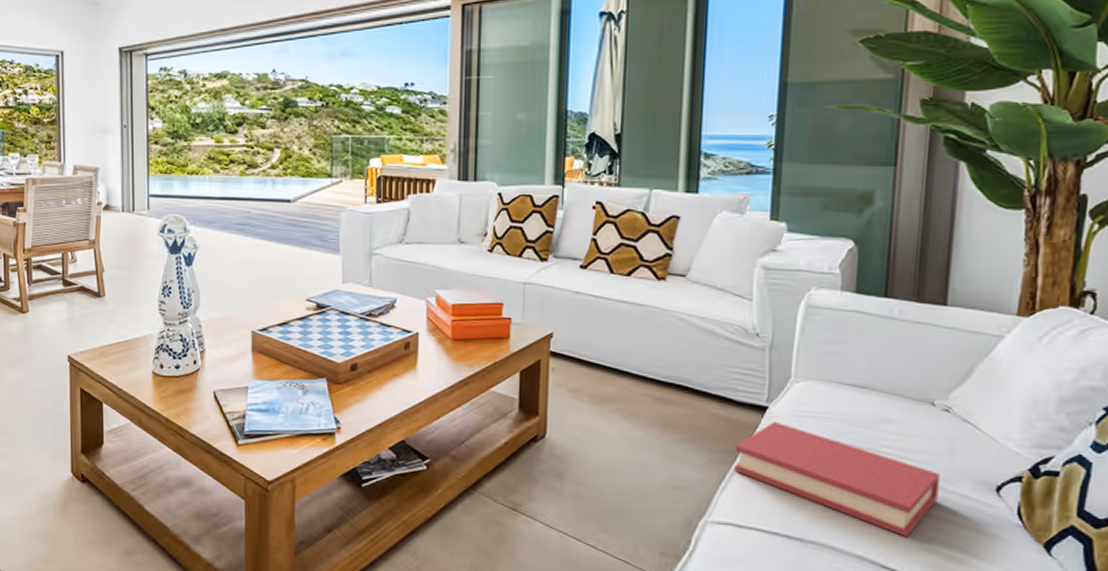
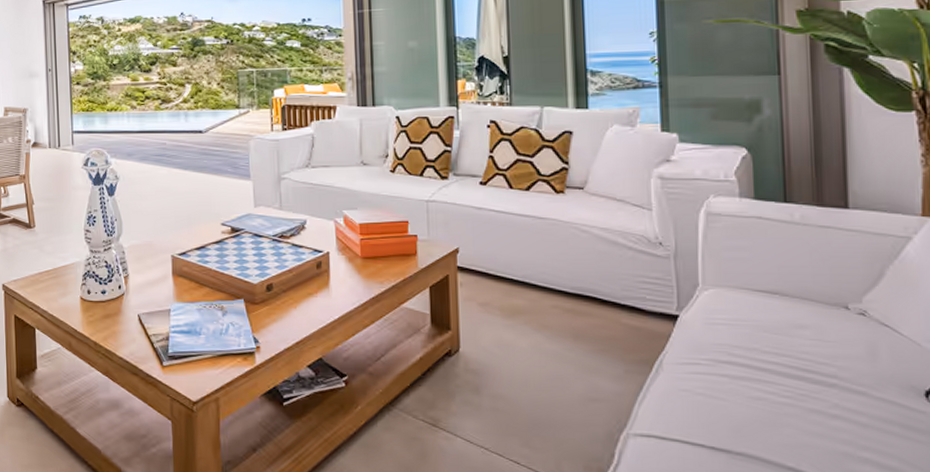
hardback book: present [734,421,940,537] -> none [650,329,865,446]

